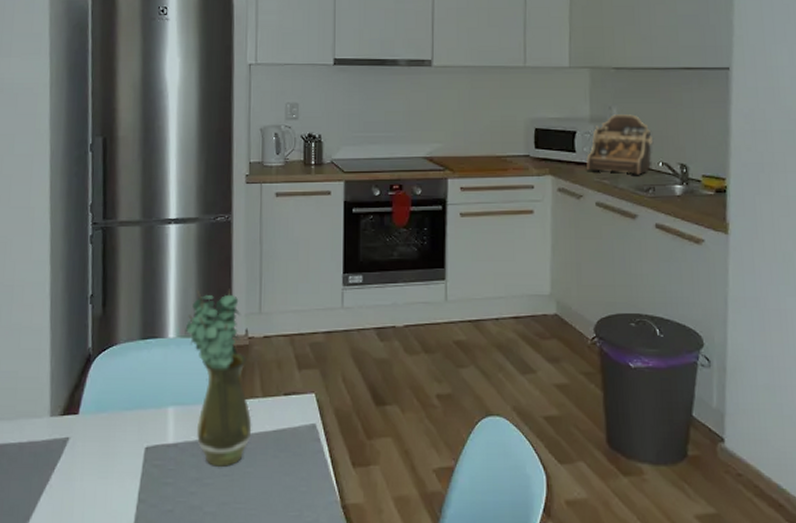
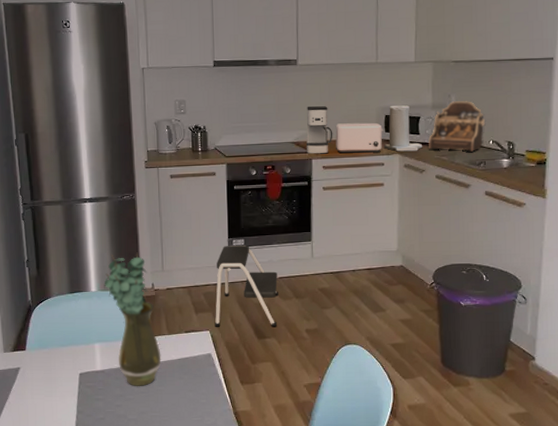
step stool: none [321,283,404,391] -> present [214,245,279,327]
coffee maker: none [440,114,473,173] -> present [306,106,333,154]
toaster: none [476,136,533,173] -> present [335,122,384,154]
paper towel: none [534,117,580,172] -> present [384,105,423,152]

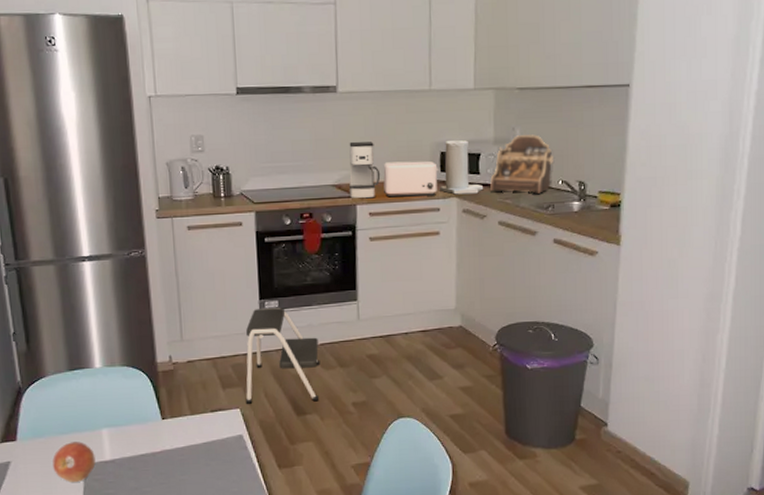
fruit: none [54,353,89,388] -> present [52,441,96,482]
vase: present [104,252,161,387] -> none [110,319,183,478]

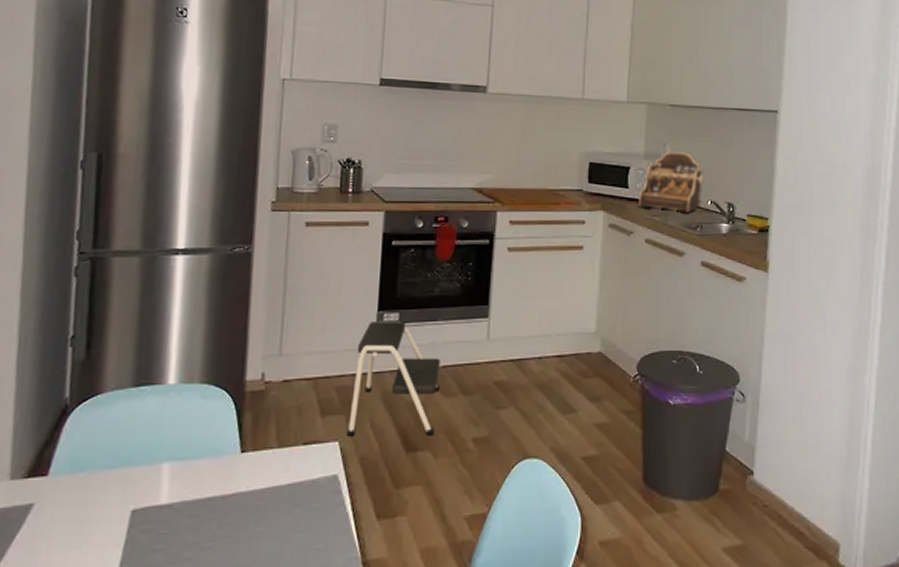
fruit: present [52,441,96,482] -> none [89,479,148,533]
coffee maker: present [348,141,381,199] -> none [489,144,525,206]
toaster: present [383,161,439,198] -> none [527,168,587,207]
paper towel: present [440,140,484,195] -> none [586,152,632,208]

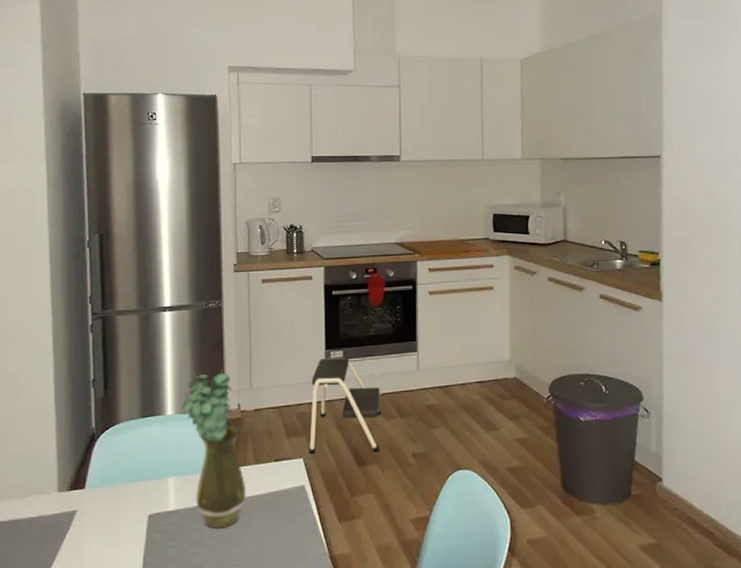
vase: none [188,328,264,529] -> present [182,368,246,530]
spice rack: present [639,151,703,214] -> none [539,199,596,254]

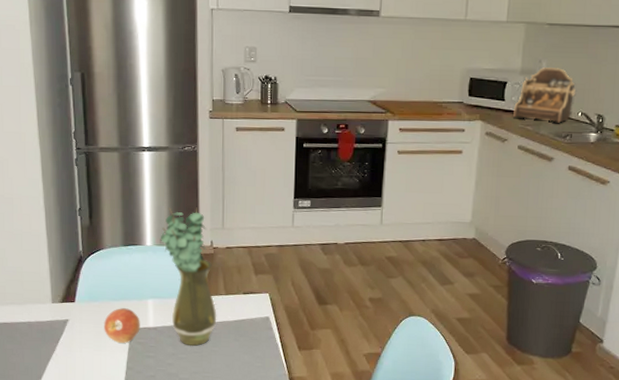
fruit: none [118,490,160,533] -> present [104,308,140,343]
step stool: present [308,358,382,453] -> none [274,206,344,294]
spice rack: none [539,199,596,254] -> present [513,67,575,124]

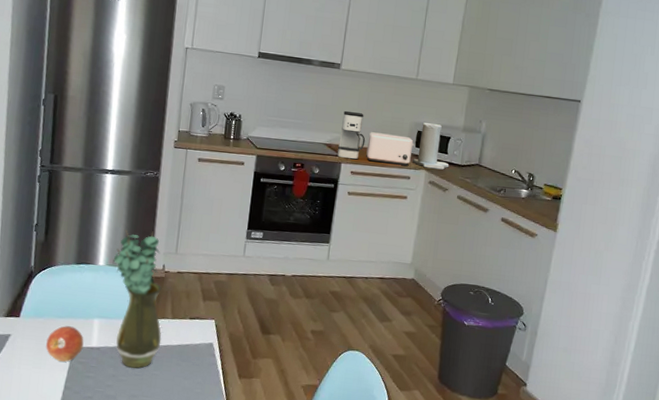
coffee maker: none [382,62,413,116] -> present [336,110,366,160]
toaster: none [415,83,467,117] -> present [366,132,415,166]
paper towel: none [466,68,507,119] -> present [412,123,449,170]
spice rack: present [513,67,575,124] -> none [454,127,510,179]

